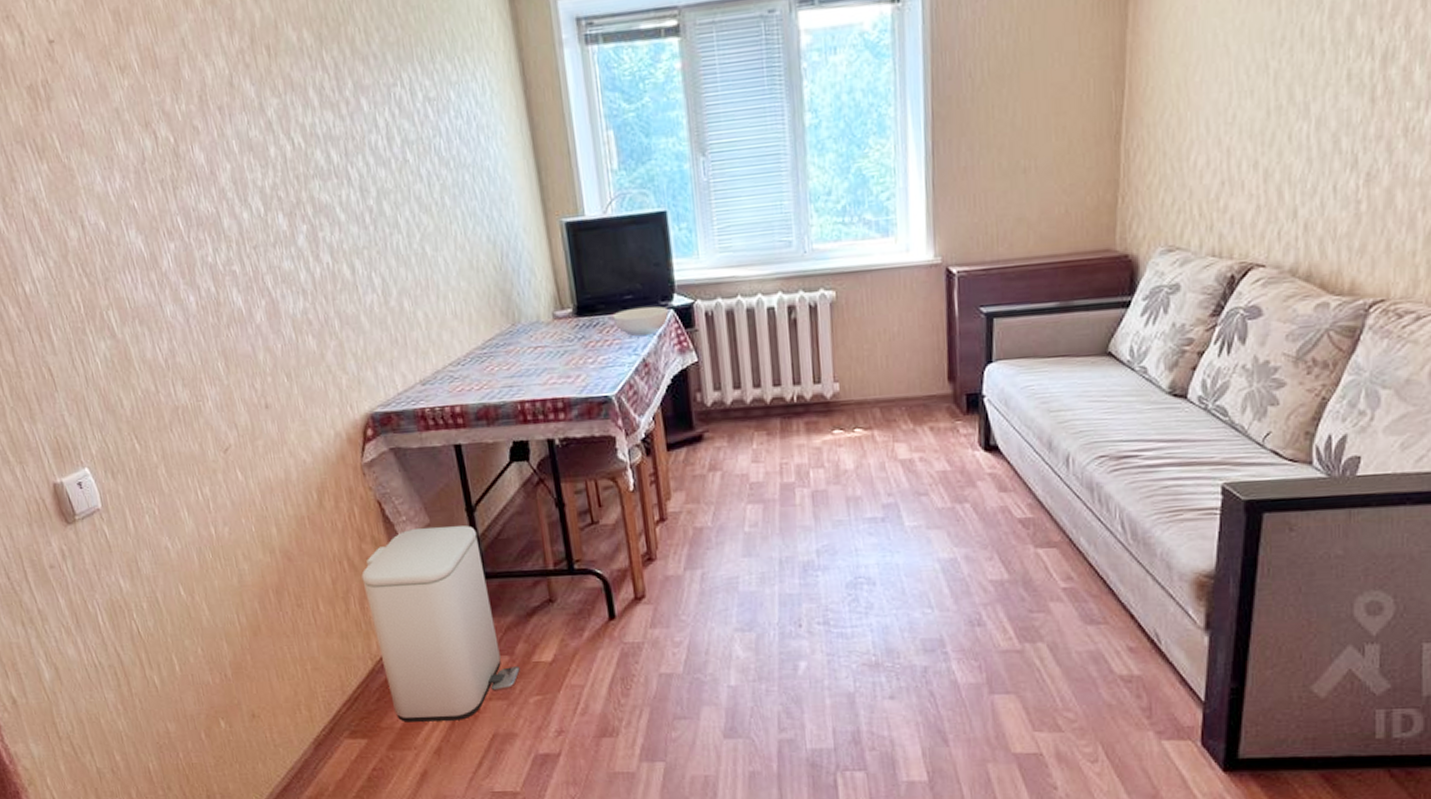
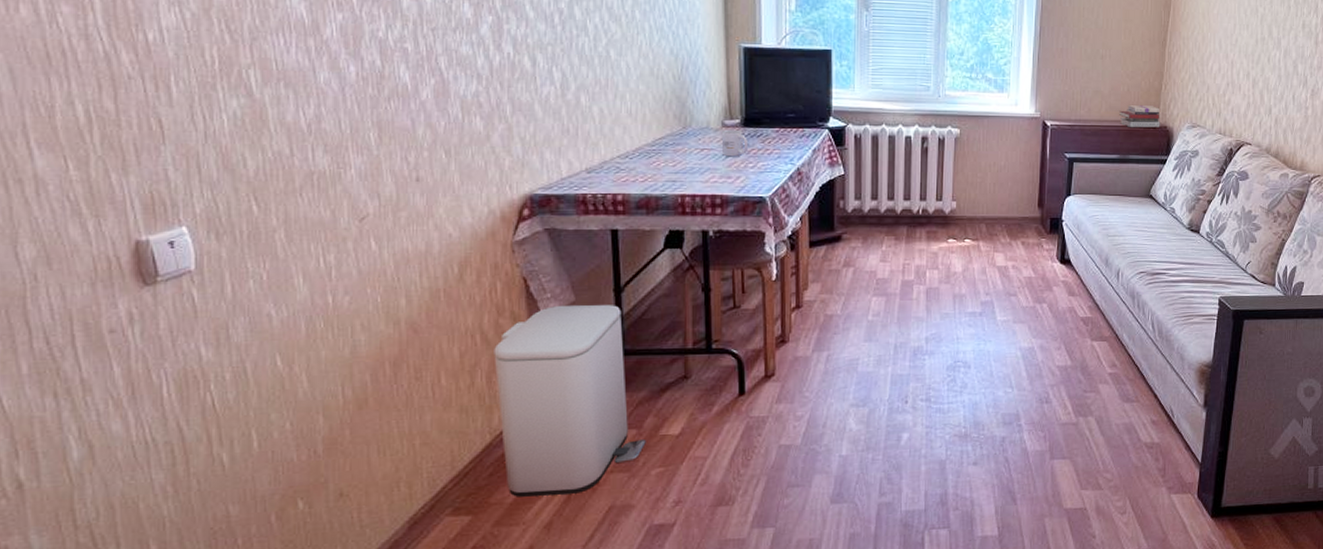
mug: none [553,320,586,354] -> present [721,129,749,157]
bowl: present [612,306,668,337] -> none [775,124,823,149]
books: none [1055,228,1118,264] -> present [1119,105,1160,129]

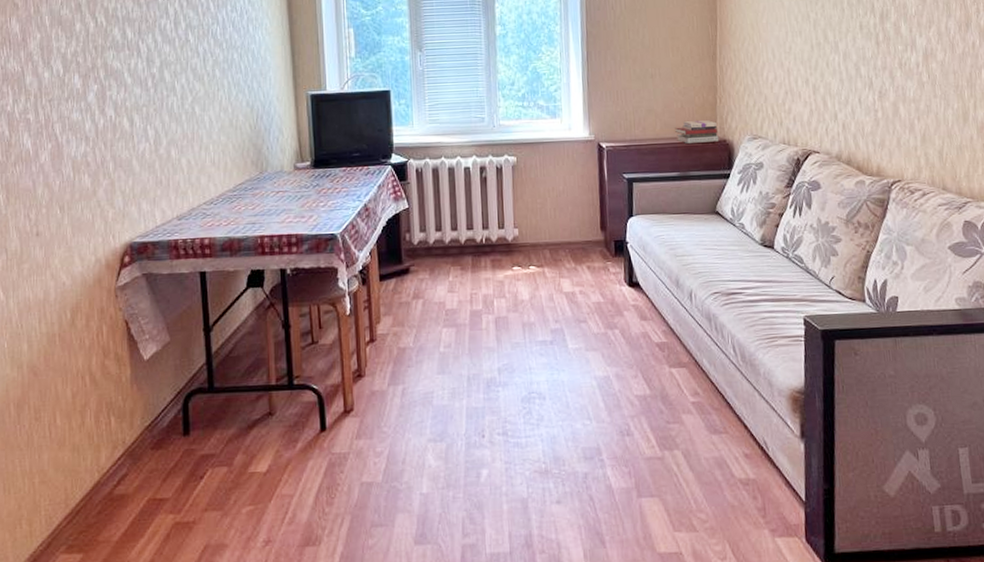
pedal bin: present [494,305,647,497] -> none [101,344,238,535]
mug: present [721,129,749,157] -> none [294,171,319,198]

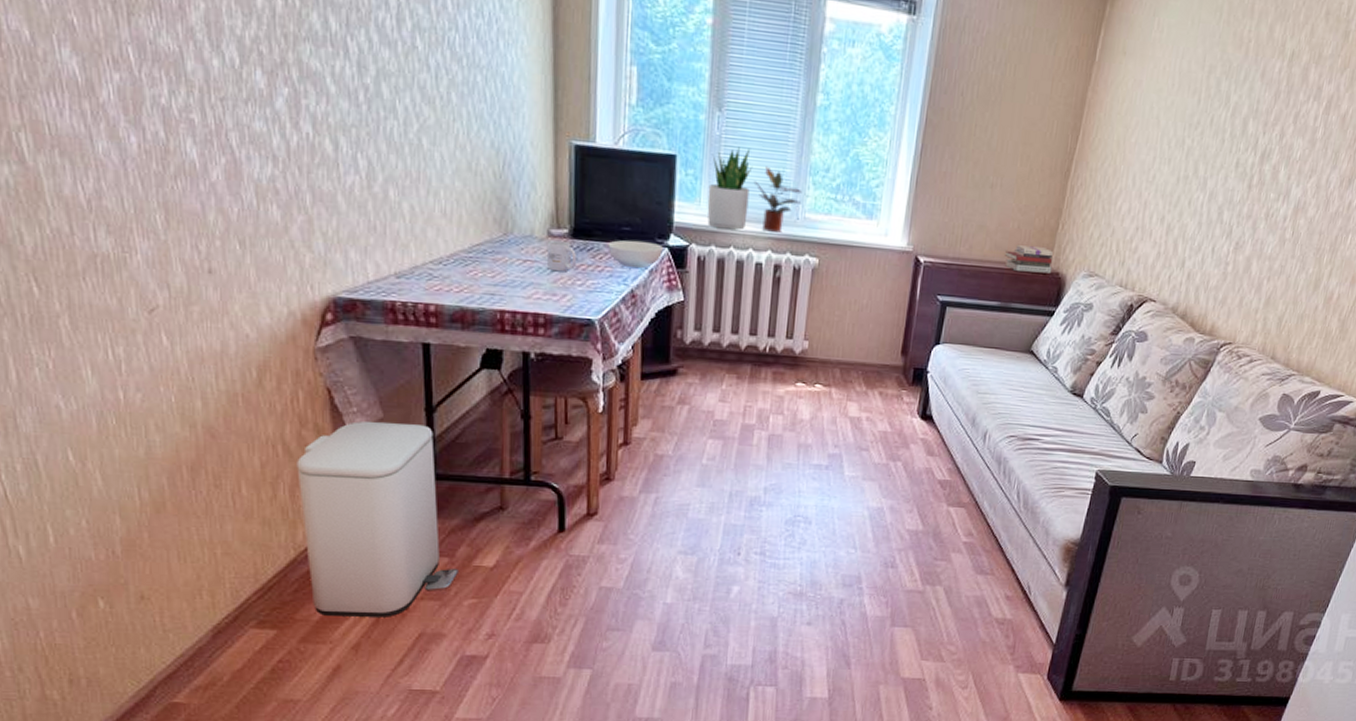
pedal bin: none [101,344,238,535] -> present [297,421,460,617]
mug: none [294,171,319,198] -> present [546,240,578,272]
bowl: none [342,162,387,187] -> present [607,240,663,269]
planter: none [418,76,453,144] -> present [707,146,753,231]
potted plant: none [454,88,496,140] -> present [753,166,803,233]

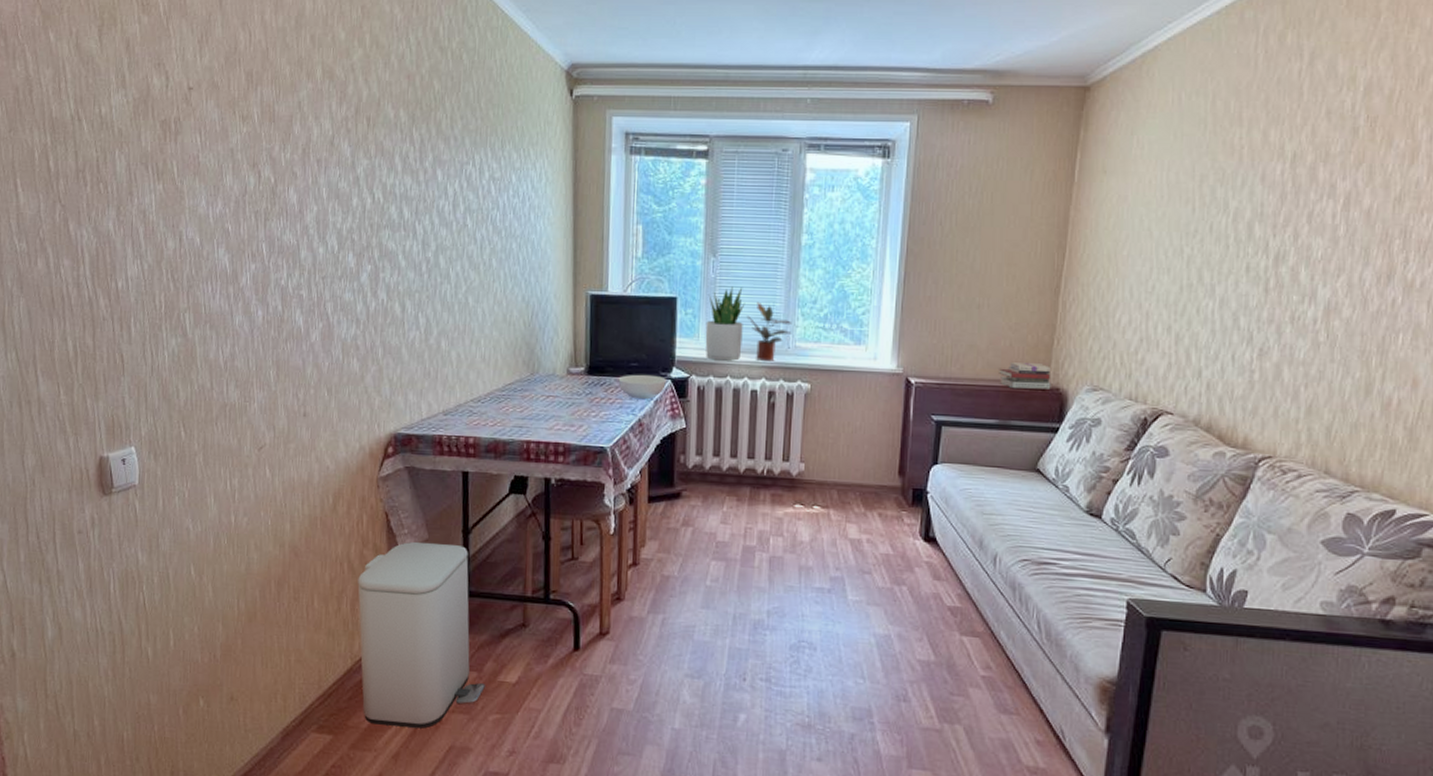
mug: present [546,240,578,272] -> none [566,377,592,405]

